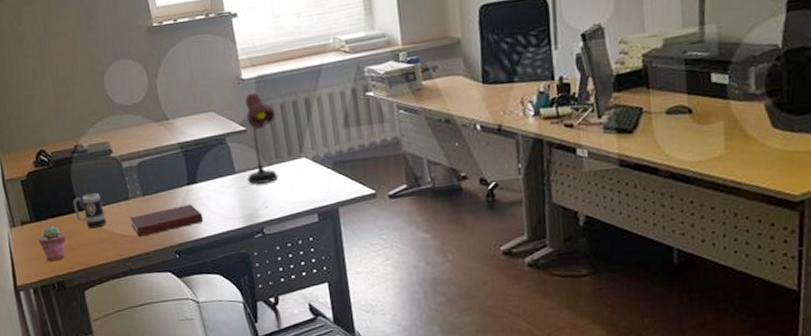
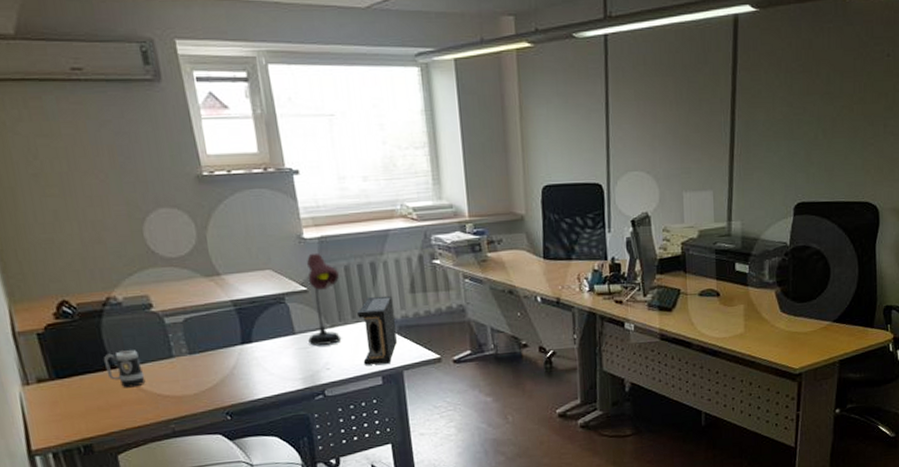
potted succulent: present [38,225,67,262] -> none [59,383,96,424]
notebook: present [129,204,204,237] -> none [173,365,259,398]
speaker: none [293,131,332,203] -> present [357,295,397,365]

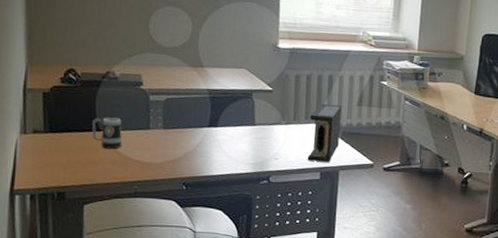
desk lamp: present [306,252,342,346] -> none [265,60,301,139]

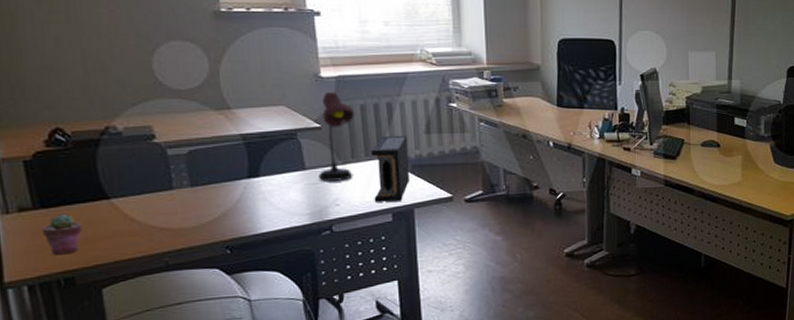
potted succulent: none [47,138,78,173] -> present [42,213,83,255]
mug: present [91,117,123,150] -> none [95,181,141,219]
desk lamp: none [265,60,301,139] -> present [318,91,354,181]

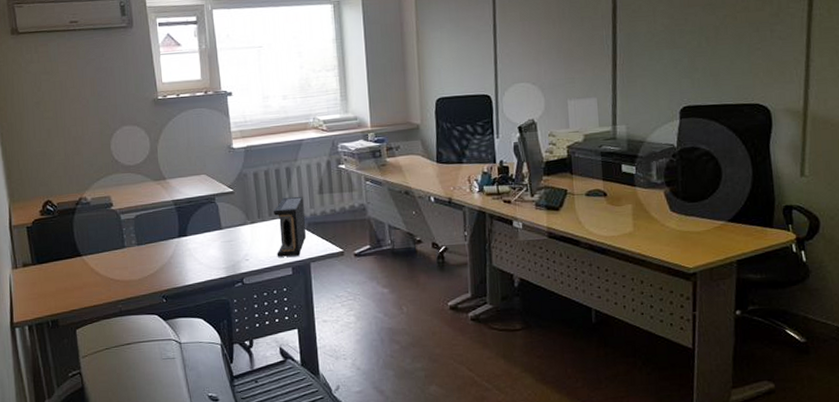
potted succulent: present [42,213,83,255] -> none [37,268,64,302]
desk lamp: present [318,91,354,181] -> none [232,160,260,239]

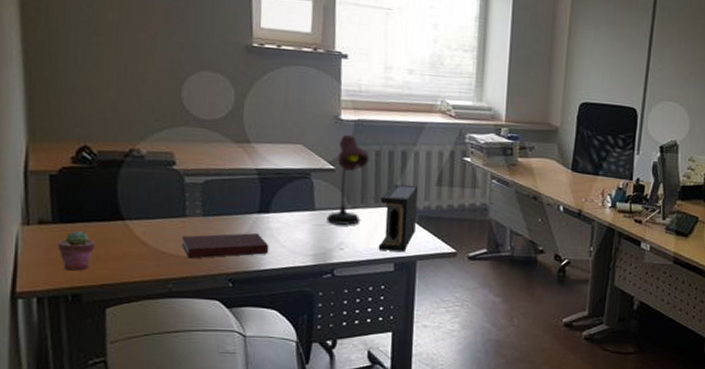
potted succulent: none [37,268,64,302] -> present [57,230,96,271]
notebook: none [123,255,191,282] -> present [181,233,269,259]
desk lamp: none [232,160,260,239] -> present [327,134,369,225]

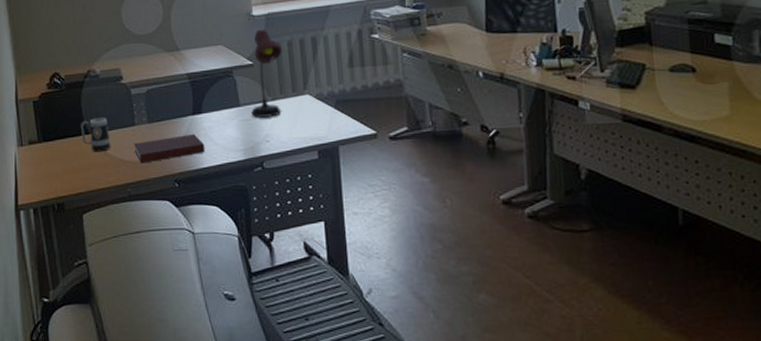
potted succulent: present [57,230,96,271] -> none [43,146,71,183]
mug: none [112,203,153,242] -> present [80,118,111,152]
speaker: present [378,183,418,251] -> none [298,69,334,139]

